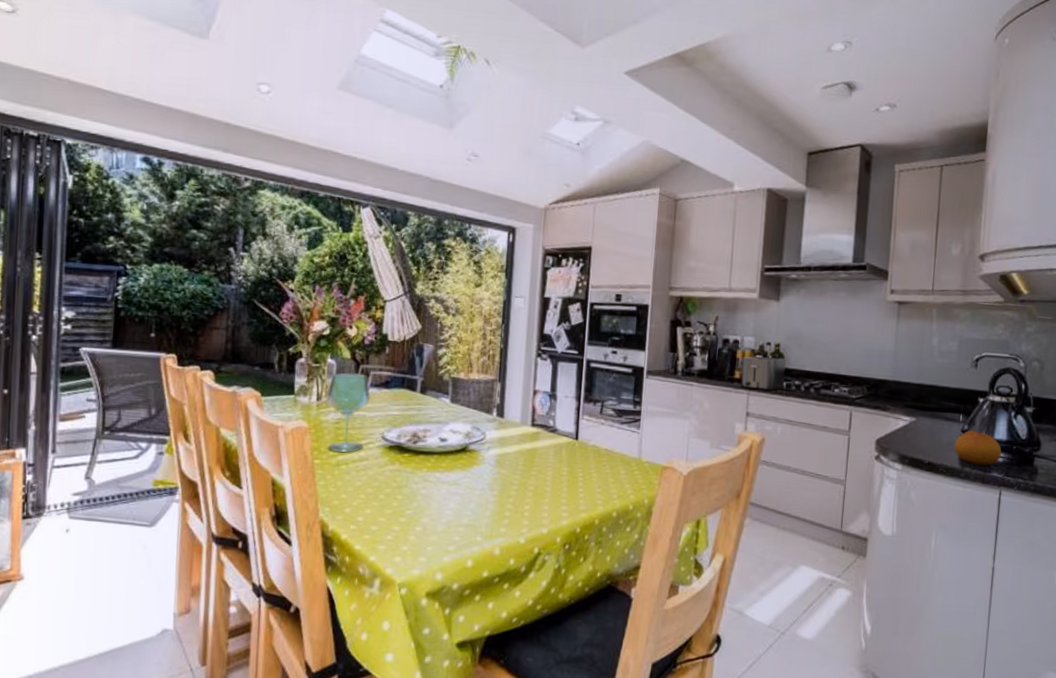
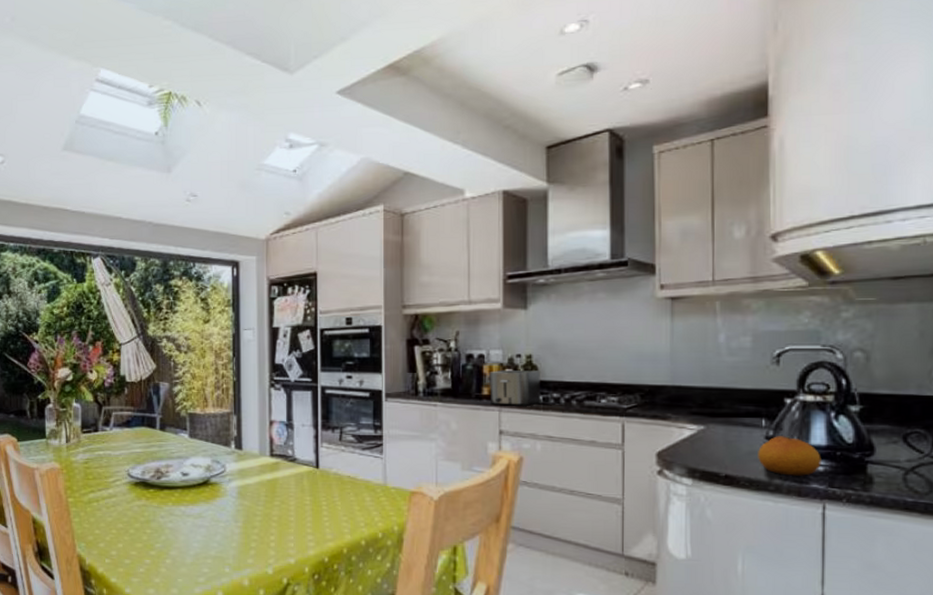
wine glass: present [326,372,370,453] -> none [74,415,114,491]

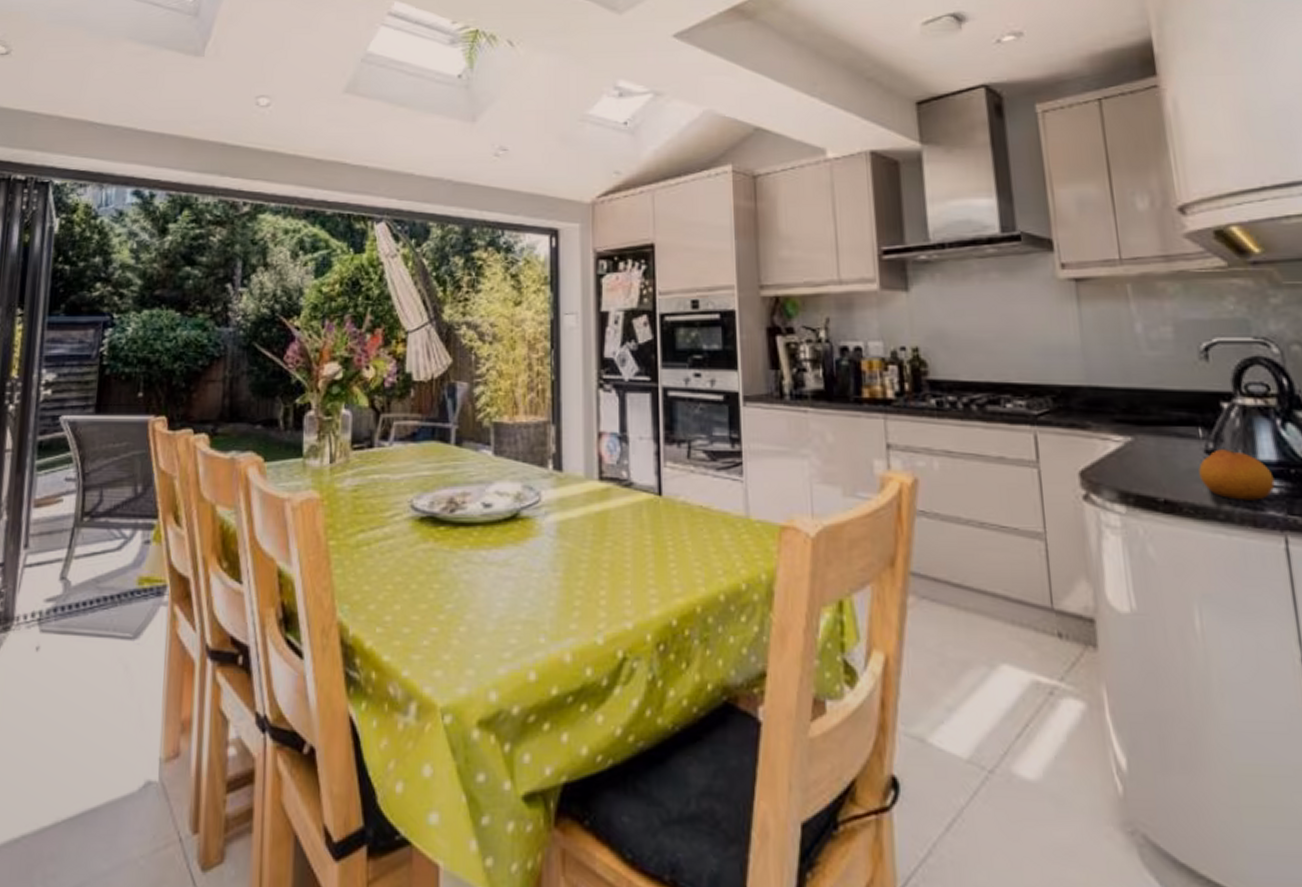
toaster: present [489,370,541,407] -> none [869,367,934,413]

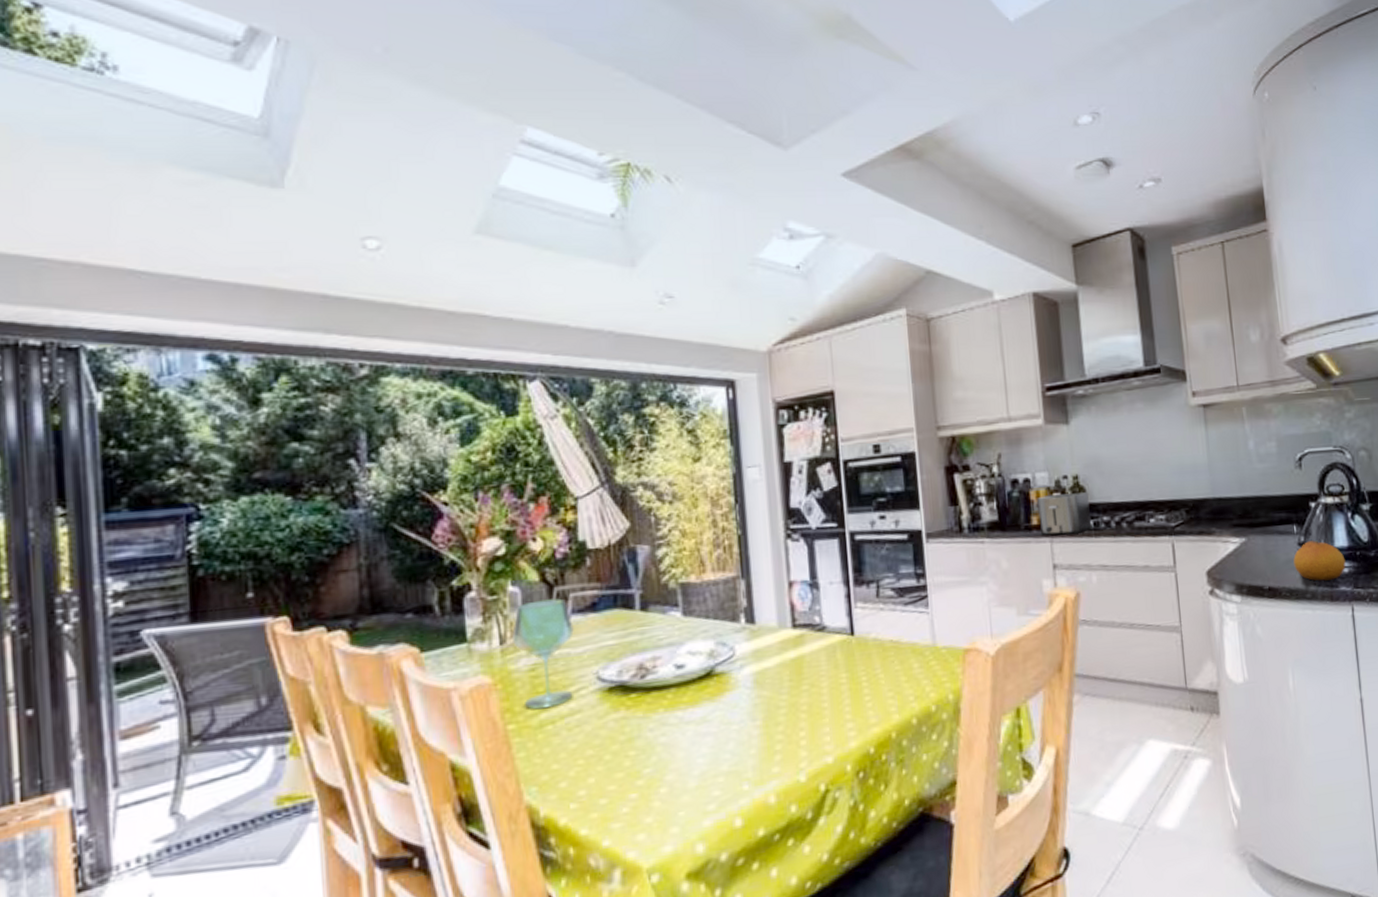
wine glass: none [341,425,394,530] -> present [512,598,574,709]
toaster: none [869,367,934,413] -> present [1037,492,1092,535]

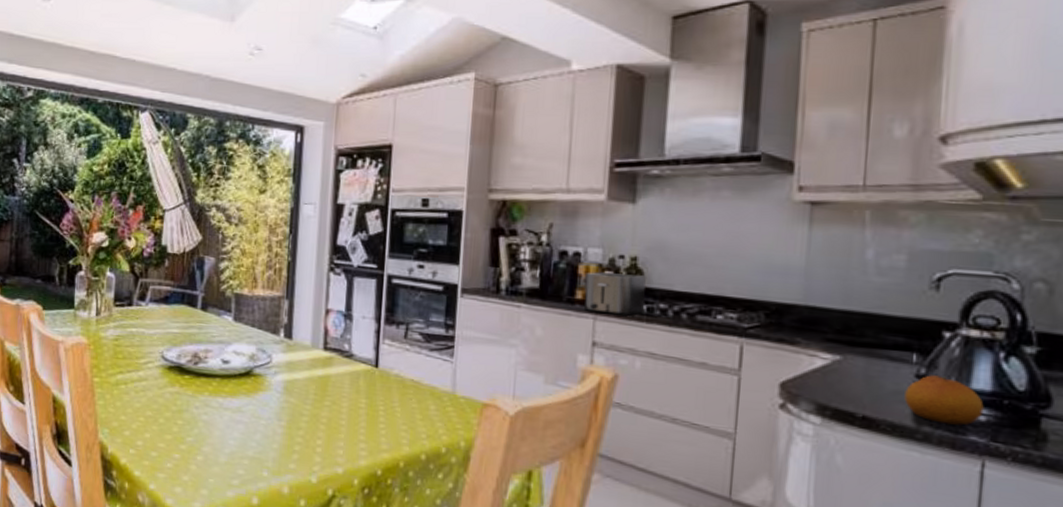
wine glass: present [512,598,574,709] -> none [105,286,150,371]

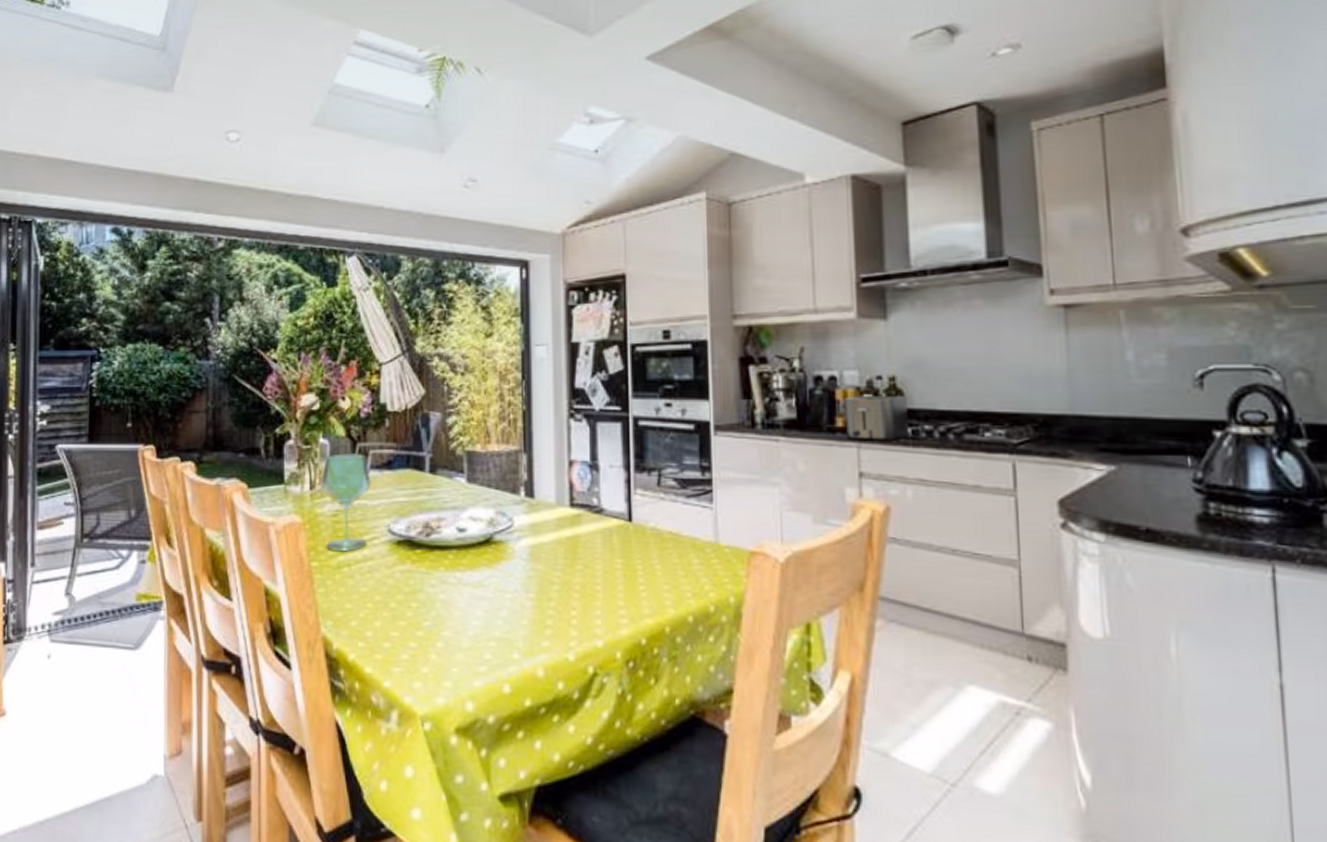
wine glass: none [105,286,150,371] -> present [320,453,371,552]
fruit: present [904,375,984,426] -> none [1185,478,1266,530]

